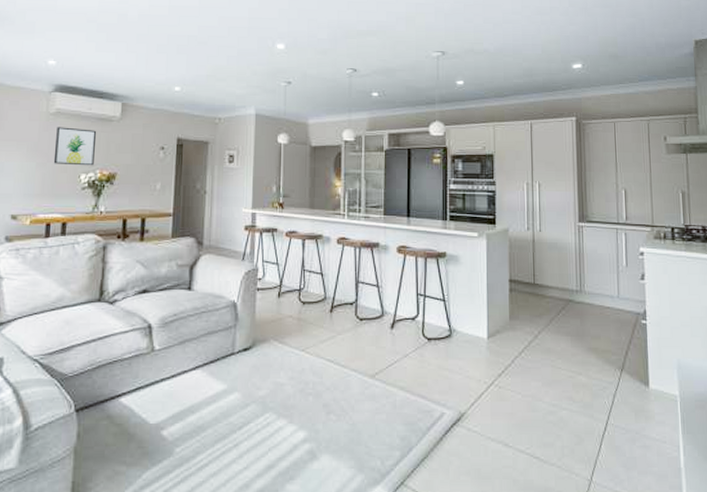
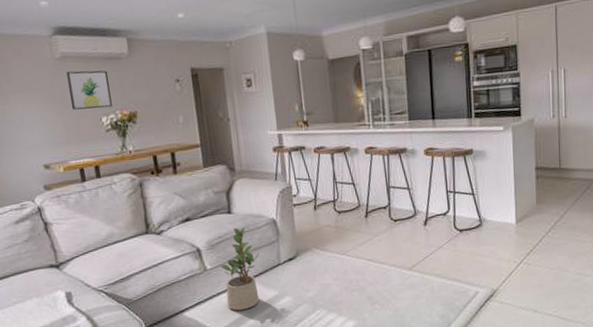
potted plant: none [169,306,214,402] -> present [220,227,260,311]

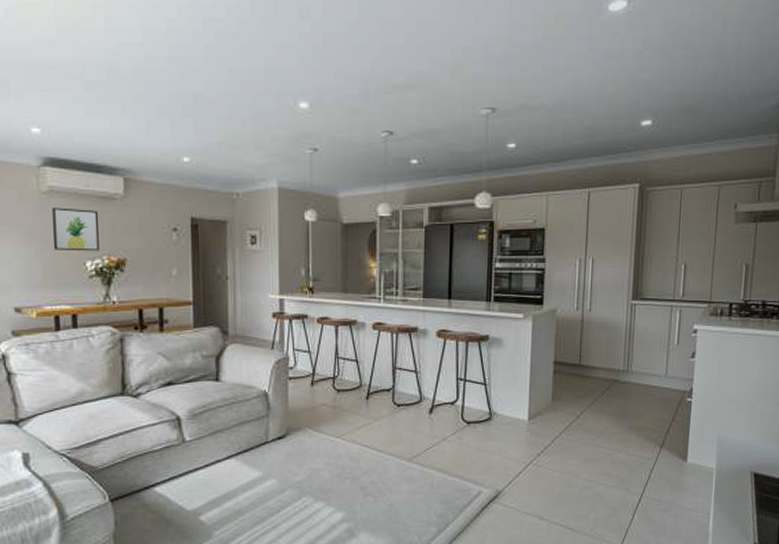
potted plant: present [220,227,260,311] -> none [201,397,246,490]

